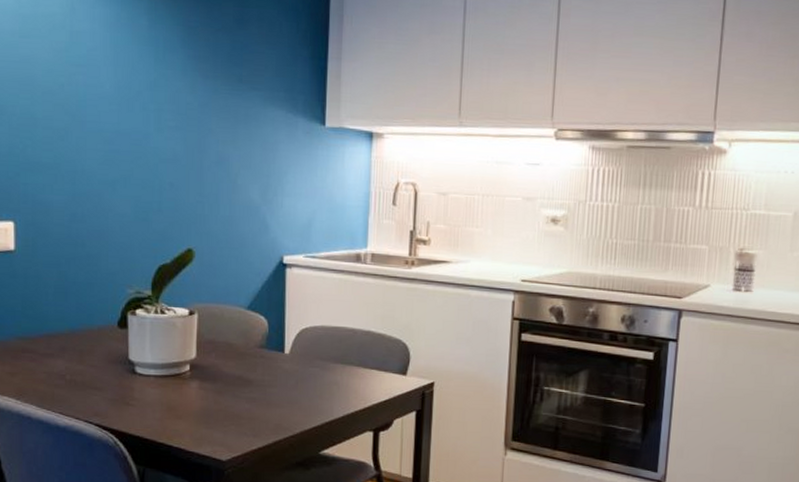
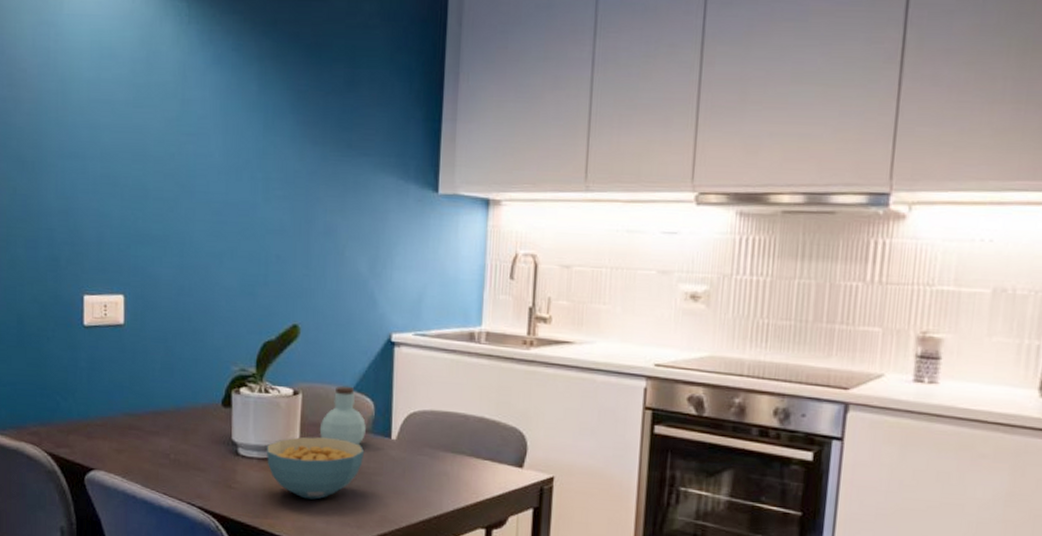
cereal bowl: none [163,354,259,412] -> present [266,436,365,500]
jar: none [215,305,260,360] -> present [319,386,366,445]

